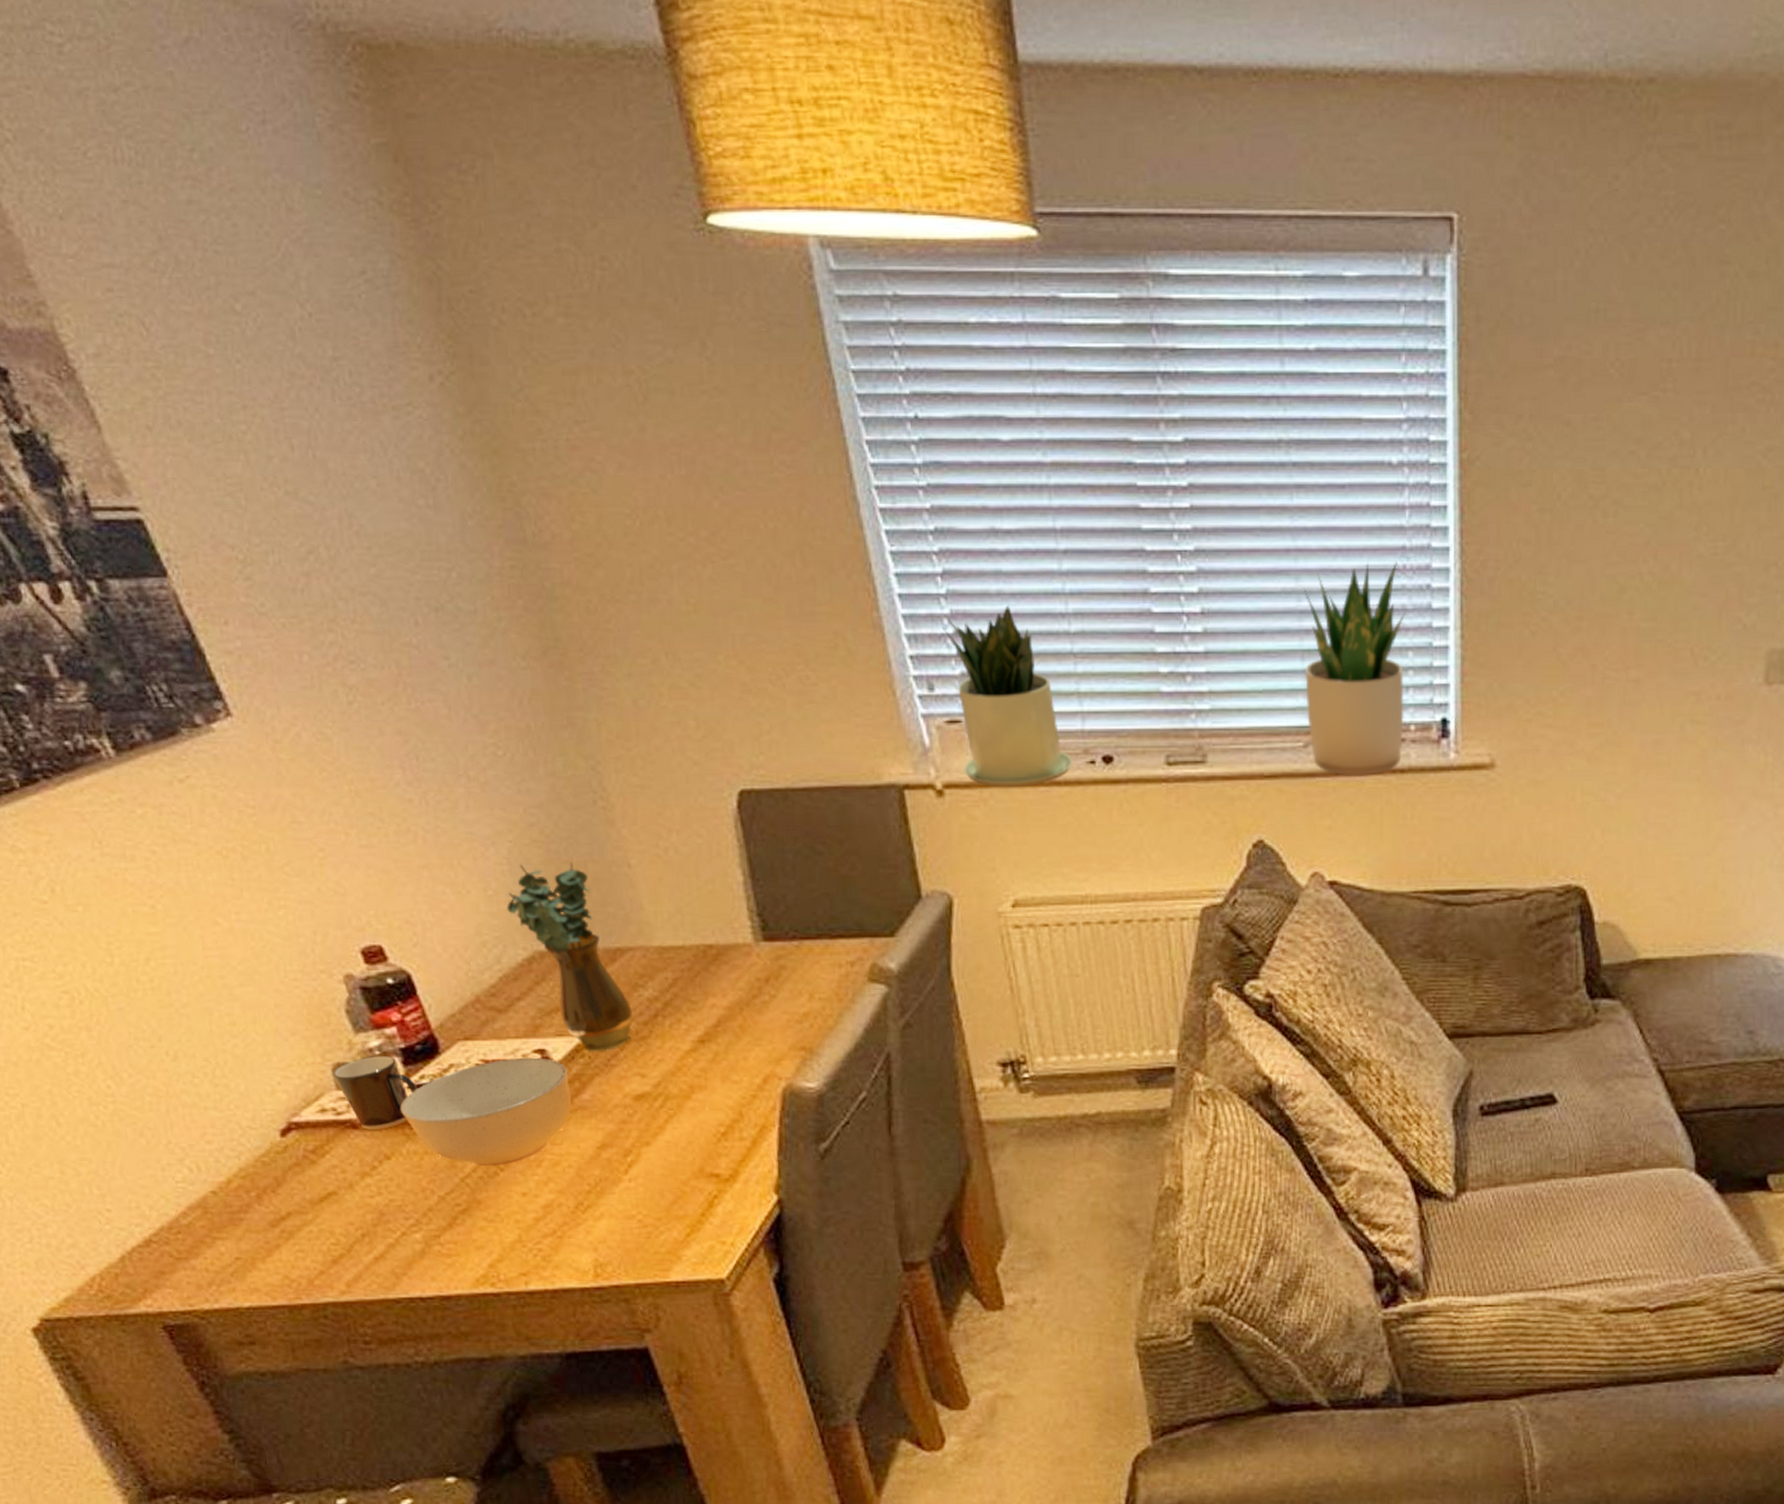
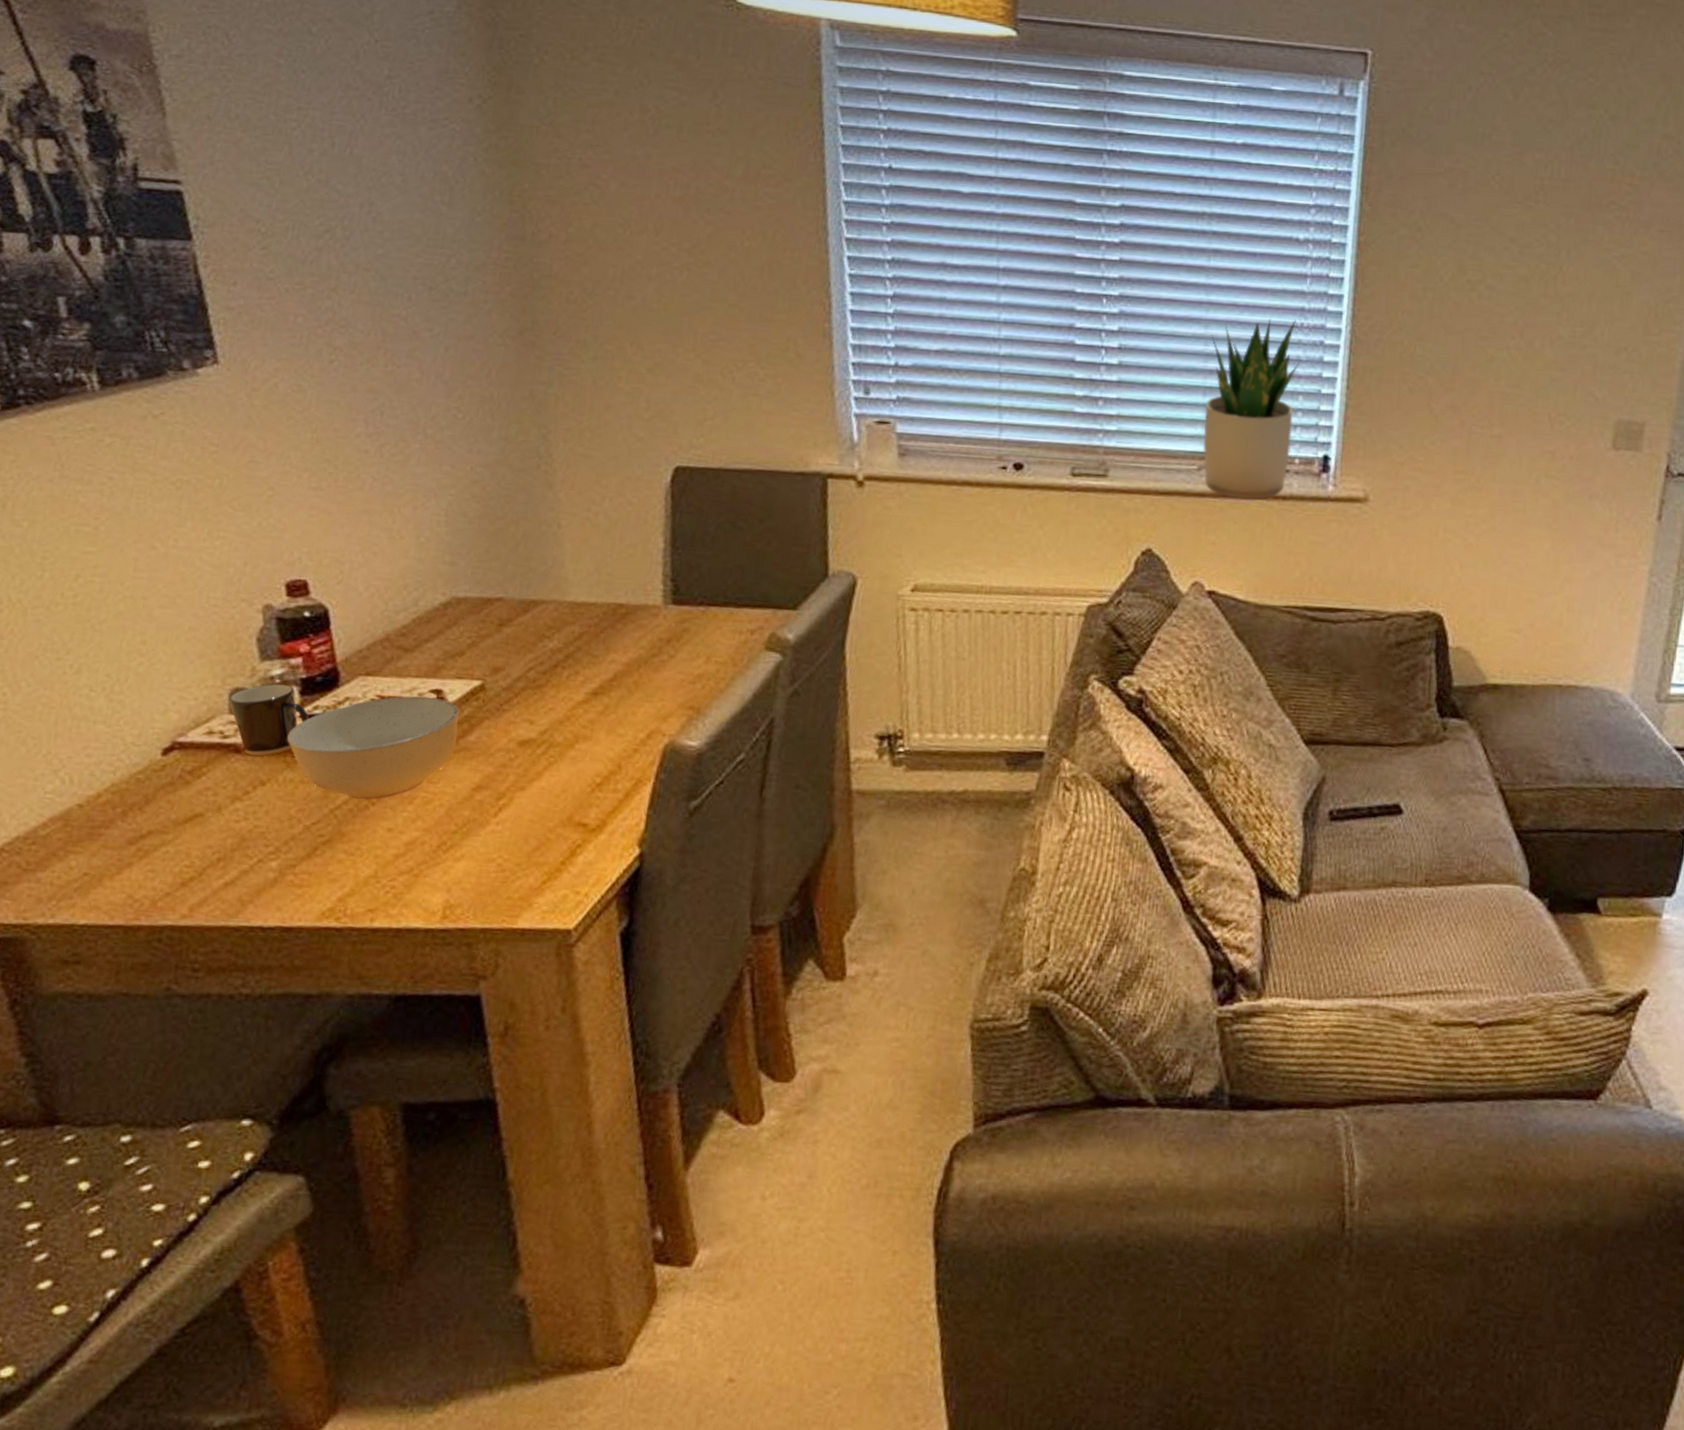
vase: present [506,862,634,1051] -> none [434,516,534,696]
planter: present [941,605,1073,788] -> none [884,327,986,485]

